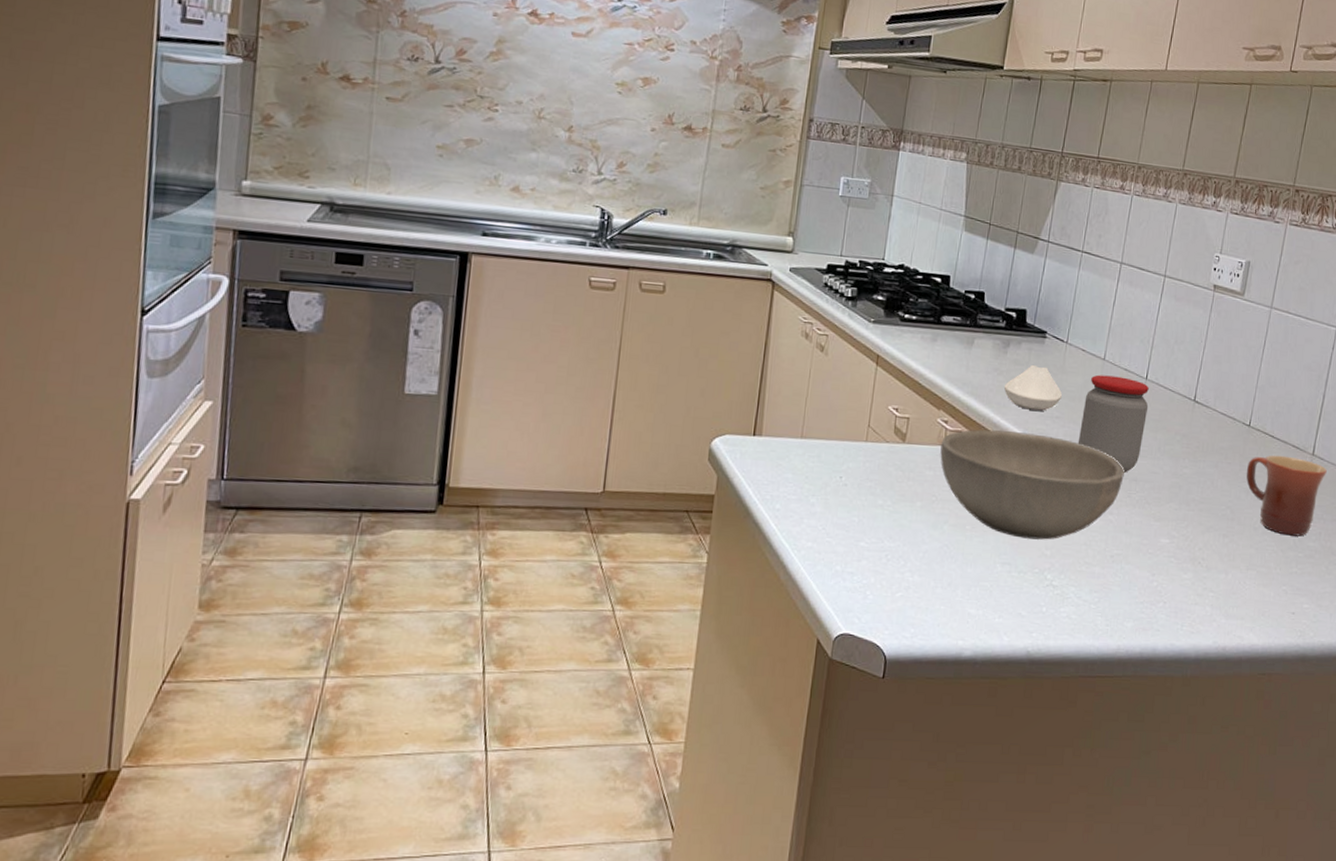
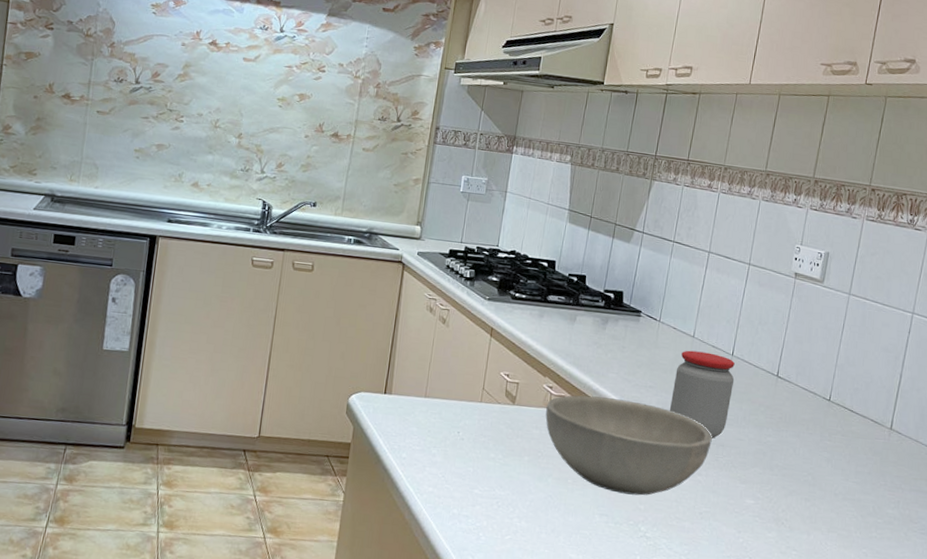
spoon rest: present [1003,364,1063,411] -> none [602,339,656,381]
mug: present [1246,455,1328,537] -> none [826,428,906,504]

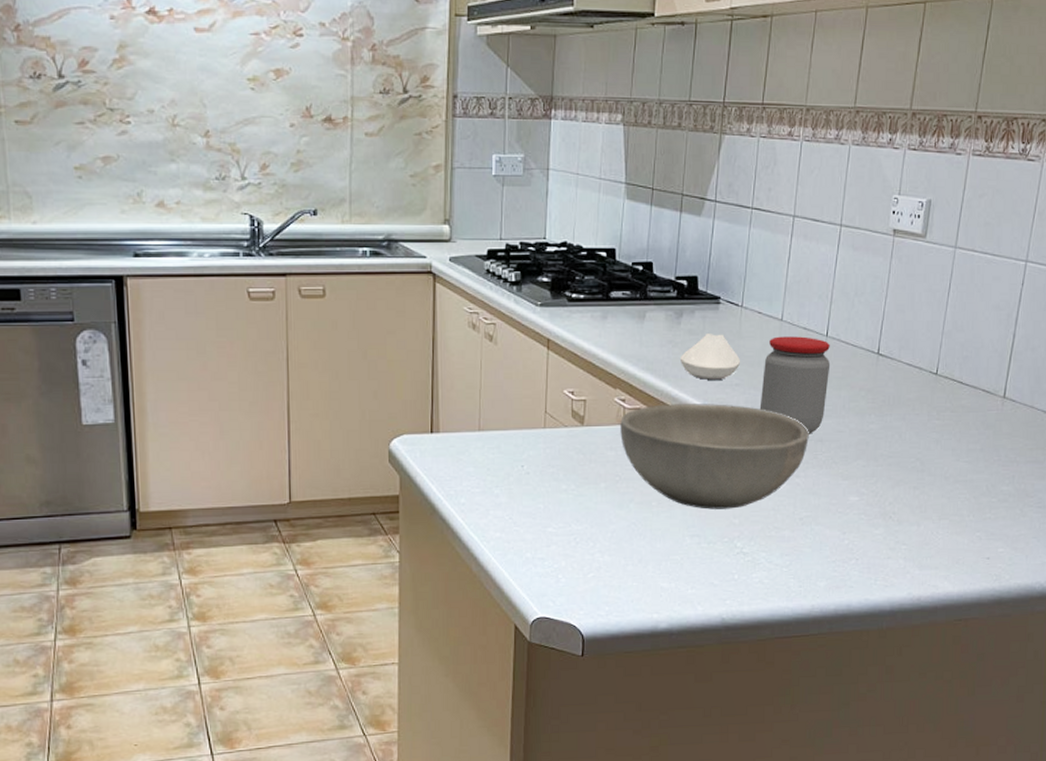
spoon rest: none [602,339,656,381] -> present [679,332,741,380]

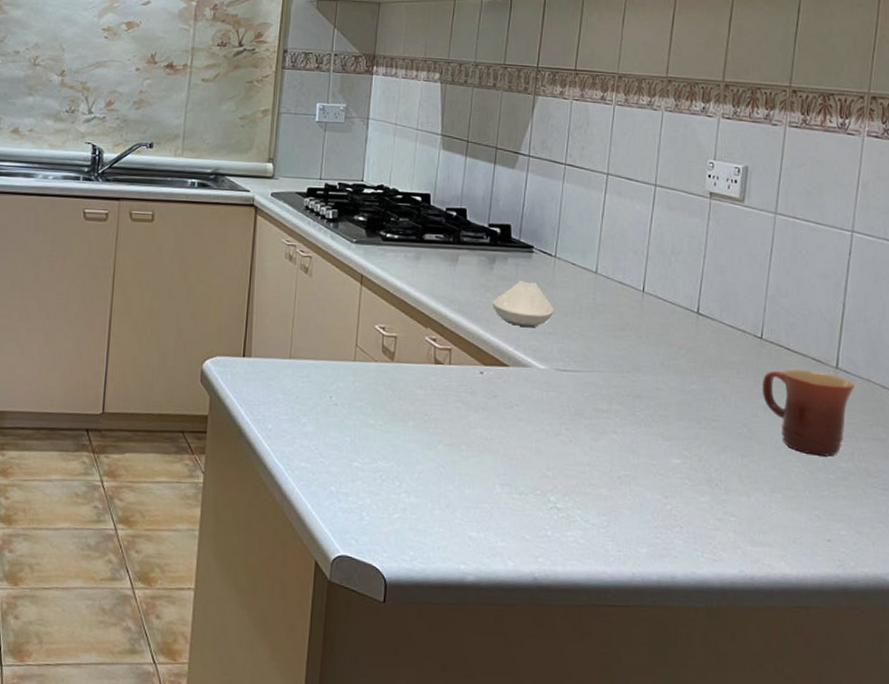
bowl: present [620,404,809,510] -> none [430,347,626,460]
jar: present [759,336,831,434] -> none [574,288,648,390]
mug: none [935,401,1020,482] -> present [762,369,856,457]

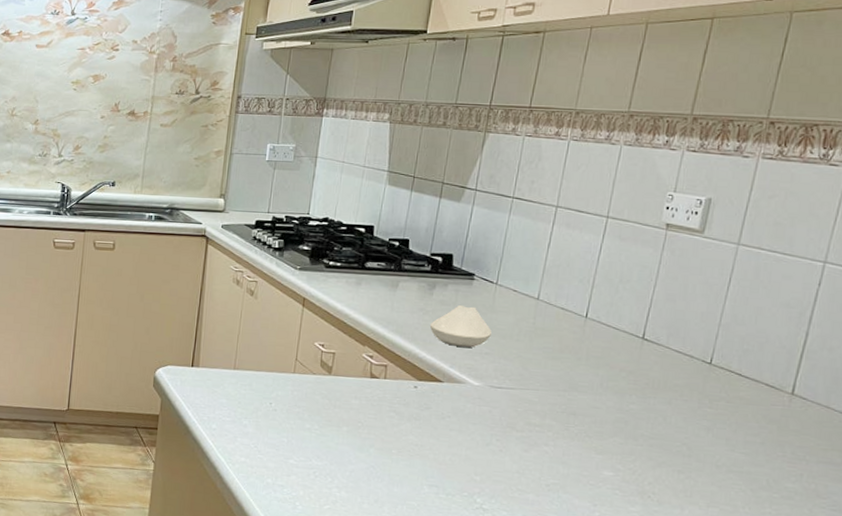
mug: present [762,369,856,457] -> none [706,393,812,477]

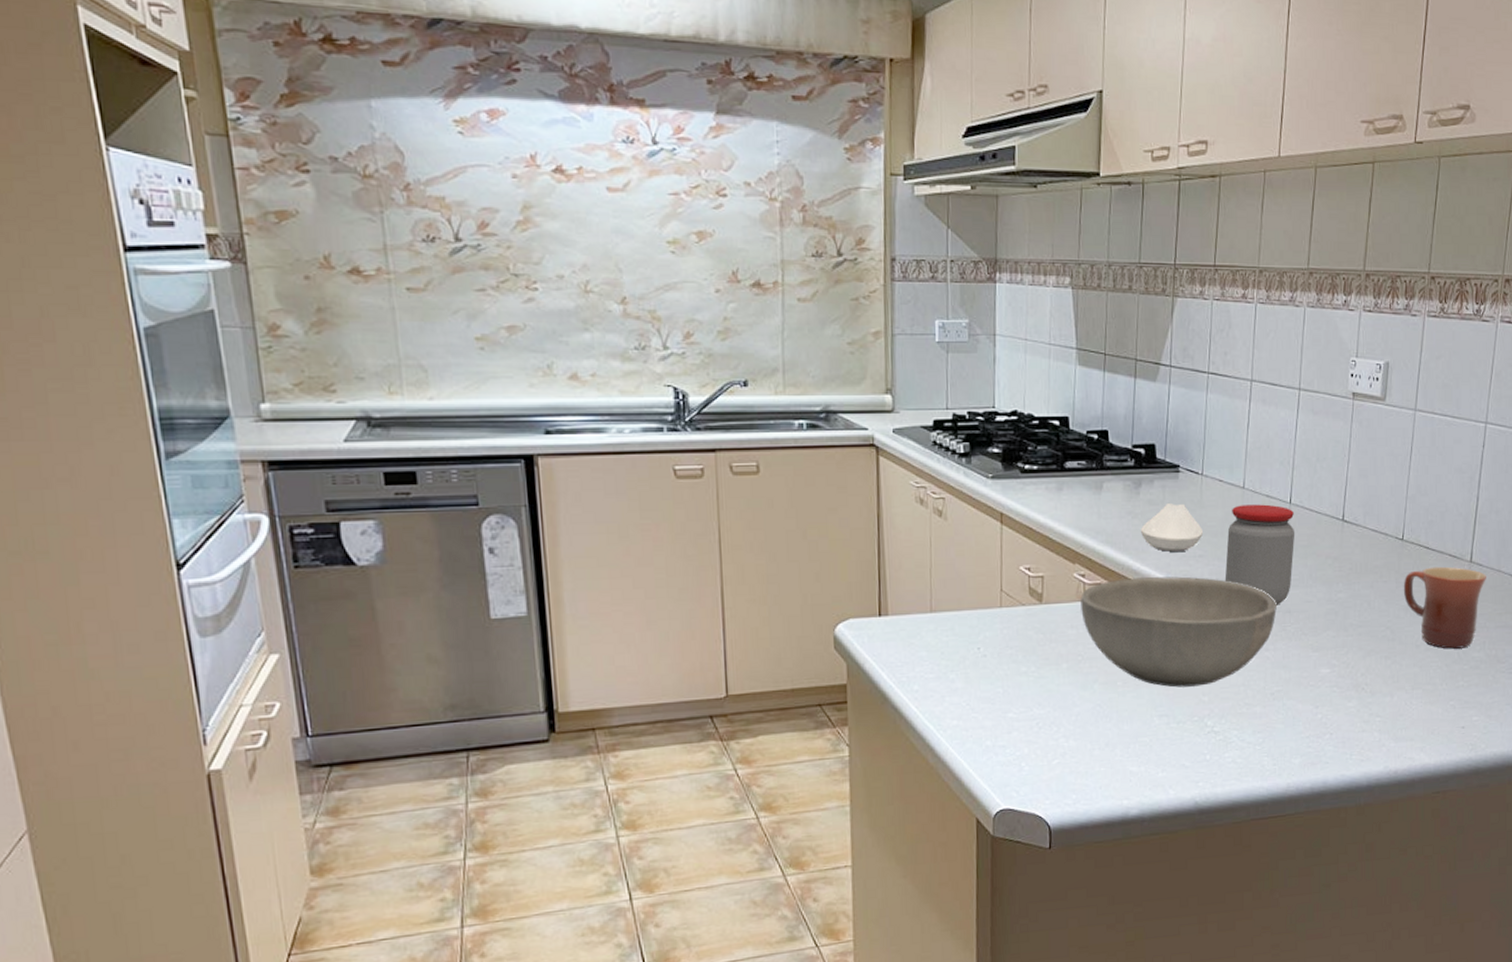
bowl: none [365,364,561,467] -> present [1081,576,1277,688]
jar: none [509,313,589,407] -> present [1224,504,1295,606]
mug: none [706,393,812,477] -> present [1403,566,1487,649]

